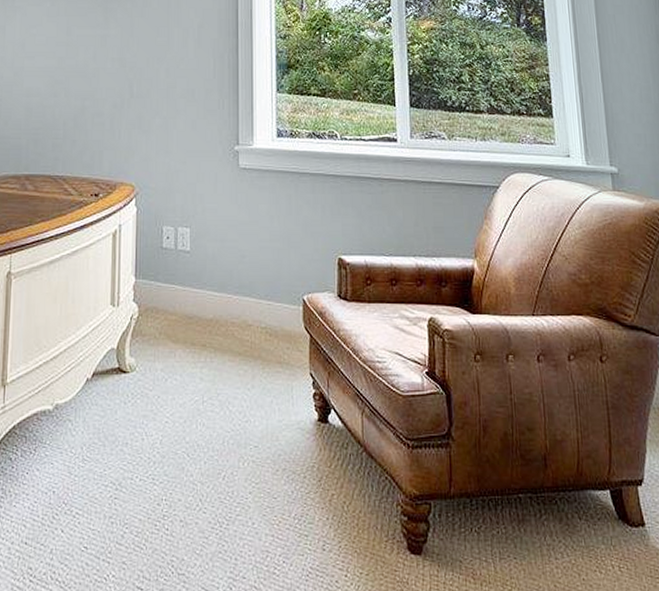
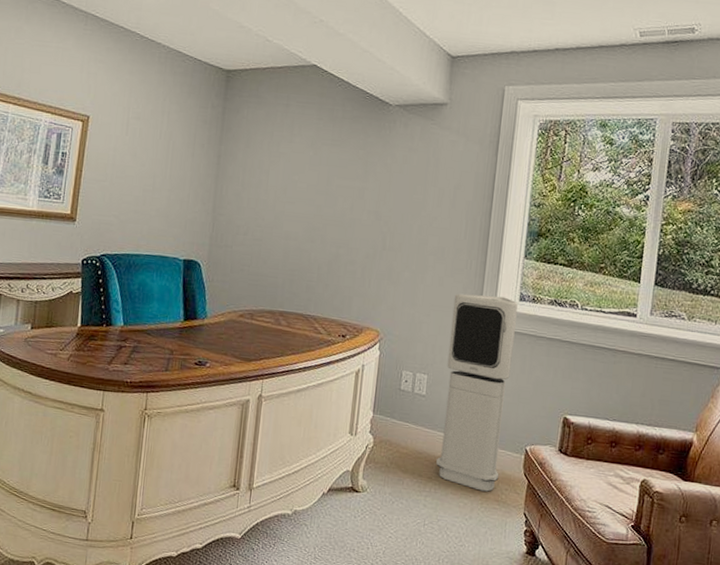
air purifier: none [209,134,279,353] -> present [436,293,518,492]

